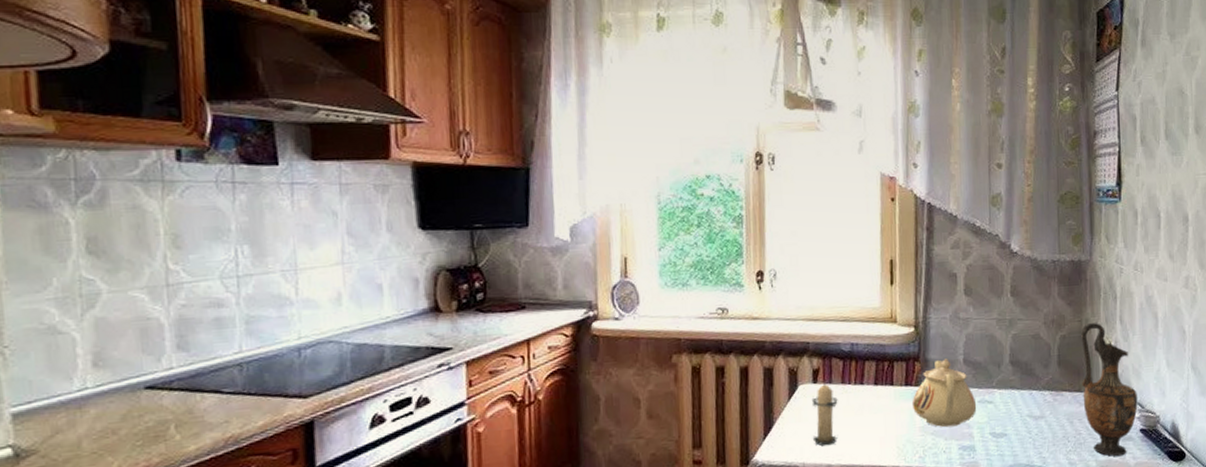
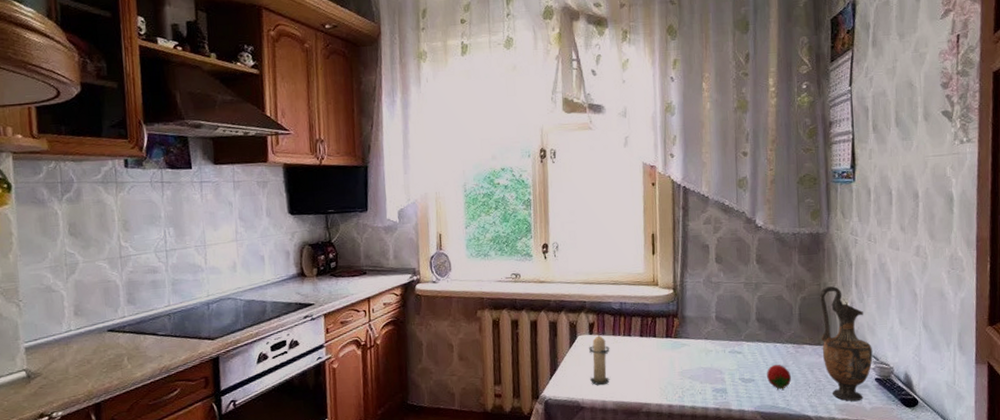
teapot: present [911,358,977,428] -> none [671,316,728,373]
fruit: none [1021,415,1049,446] -> present [767,364,792,391]

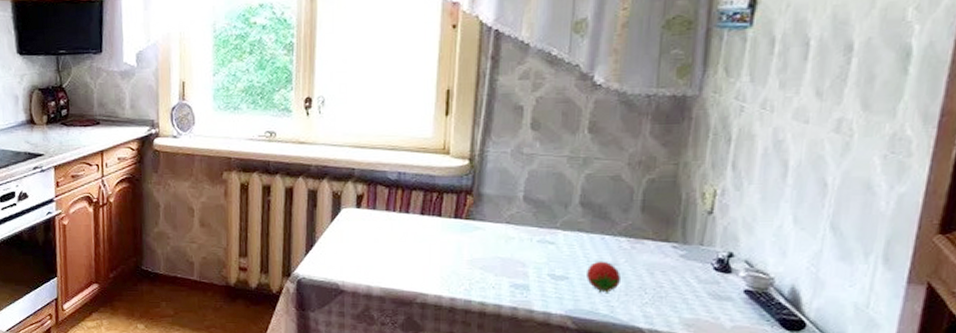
candle: present [588,334,610,386] -> none [353,208,381,268]
vase: present [820,286,873,402] -> none [669,167,746,317]

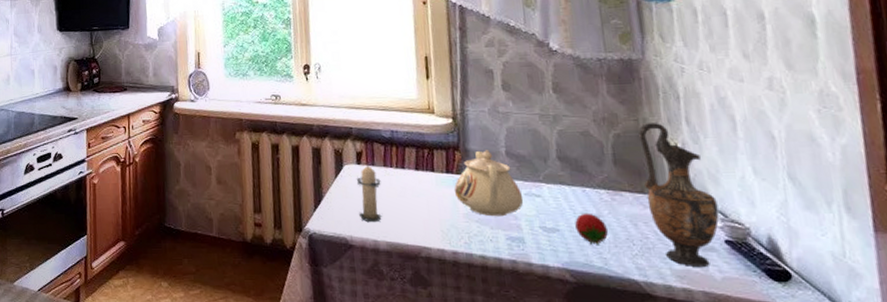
candle: none [353,208,381,268] -> present [356,164,382,223]
teapot: none [460,194,535,264] -> present [454,150,524,217]
vase: none [669,167,746,317] -> present [638,123,719,268]

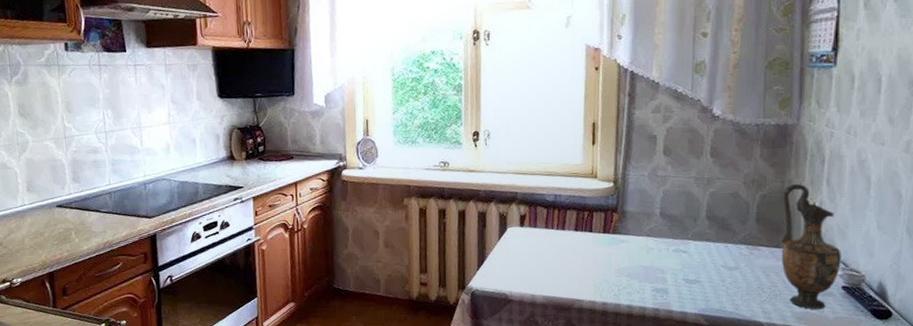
candle: present [356,164,382,223] -> none [518,227,542,279]
teapot: present [454,150,524,217] -> none [609,211,671,271]
fruit: present [575,213,609,246] -> none [715,266,743,294]

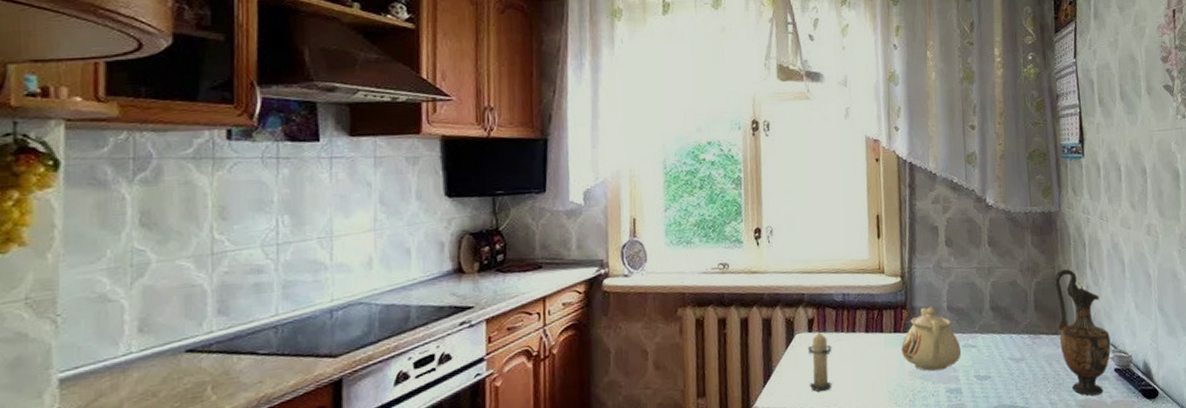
candle: none [518,227,542,279] -> present [807,331,832,392]
teapot: none [609,211,671,271] -> present [900,306,962,372]

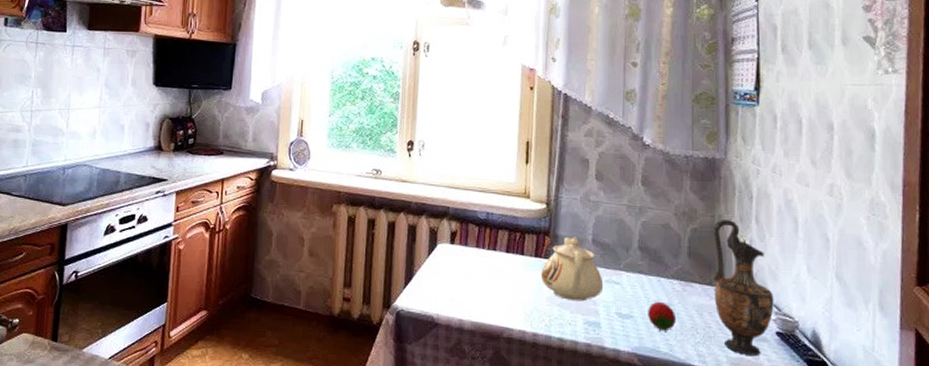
candle: present [807,331,832,392] -> none [447,244,472,302]
fruit: none [1003,357,1030,388] -> present [648,301,677,333]

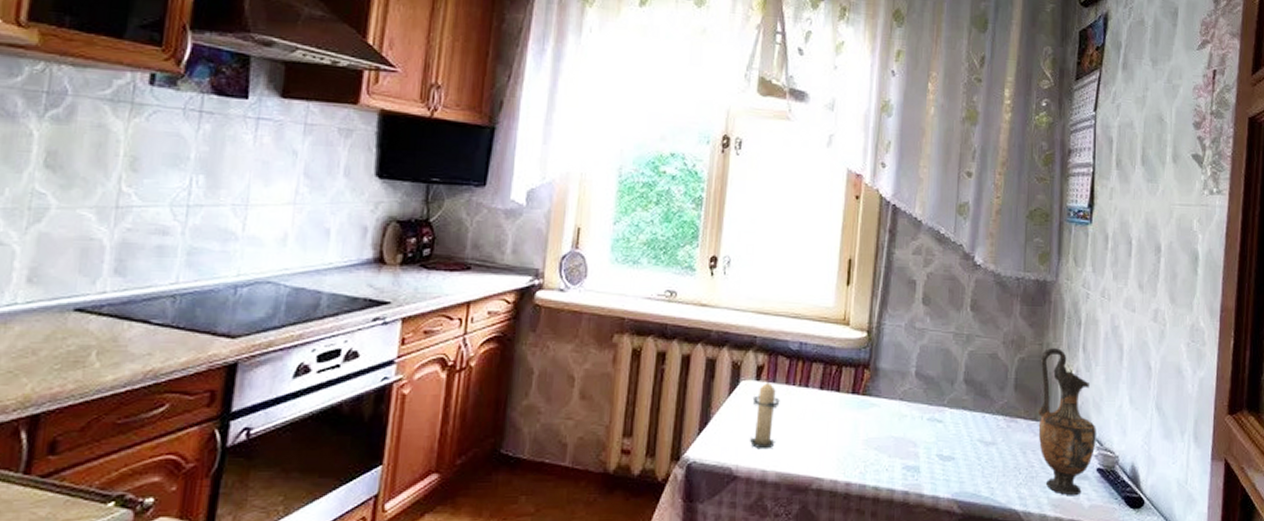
candle: none [447,244,472,302] -> present [749,381,780,450]
teapot: present [540,236,604,302] -> none [857,369,926,444]
fruit: present [648,301,677,333] -> none [970,440,1000,475]

